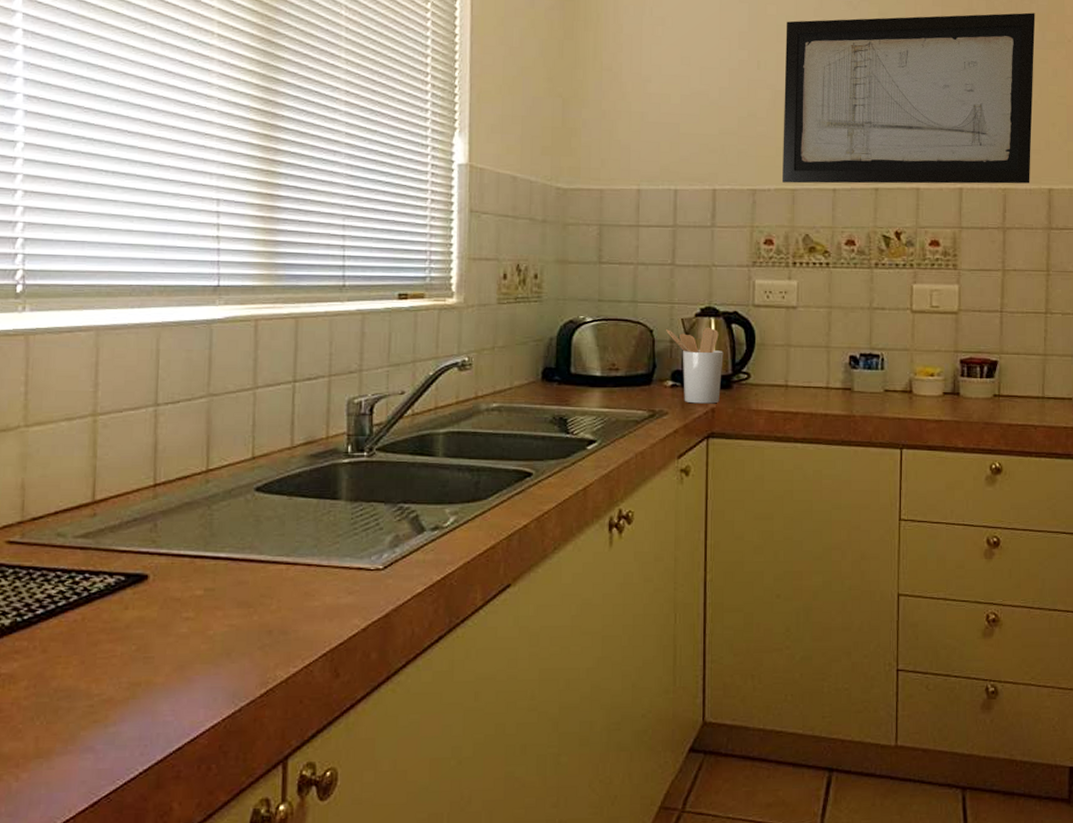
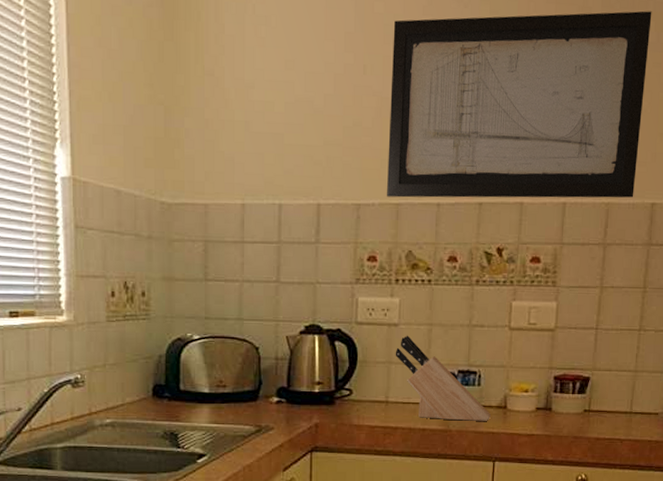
utensil holder: present [666,328,724,404] -> none [271,345,327,419]
knife block: none [794,318,896,406] -> present [395,335,491,421]

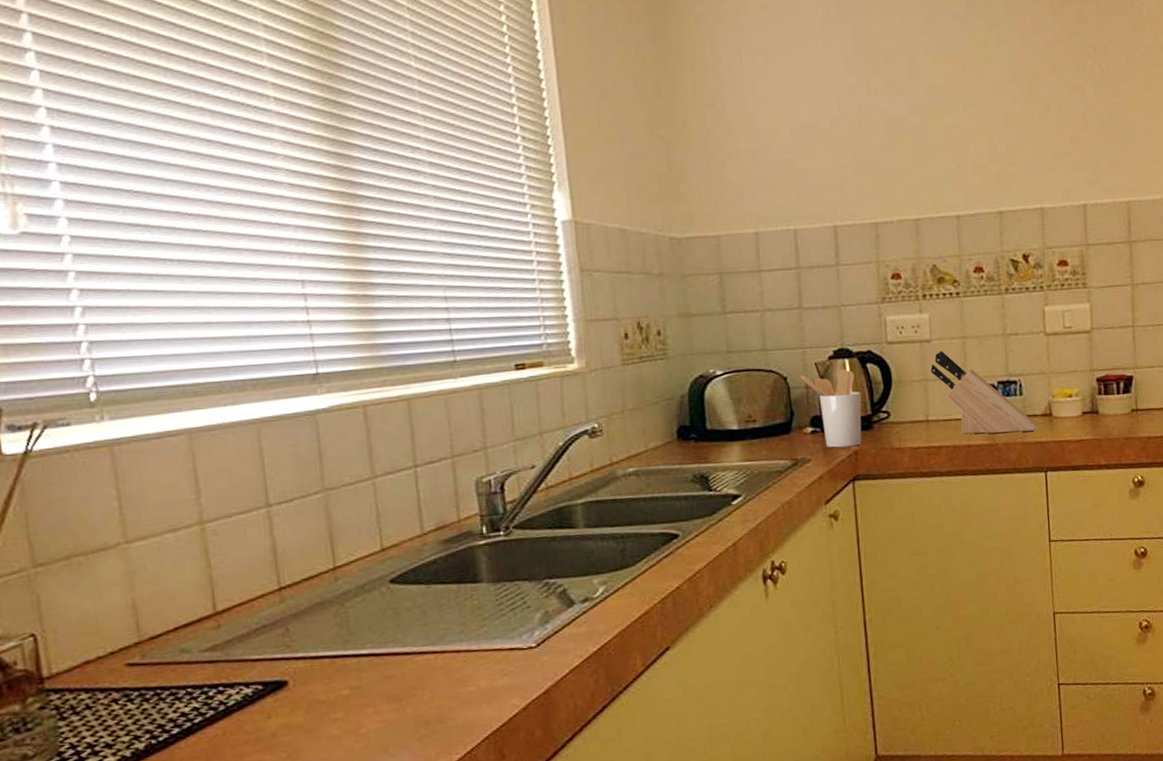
utensil holder: none [271,345,327,419] -> present [800,370,862,448]
wall art: present [386,11,652,198] -> none [893,15,1153,213]

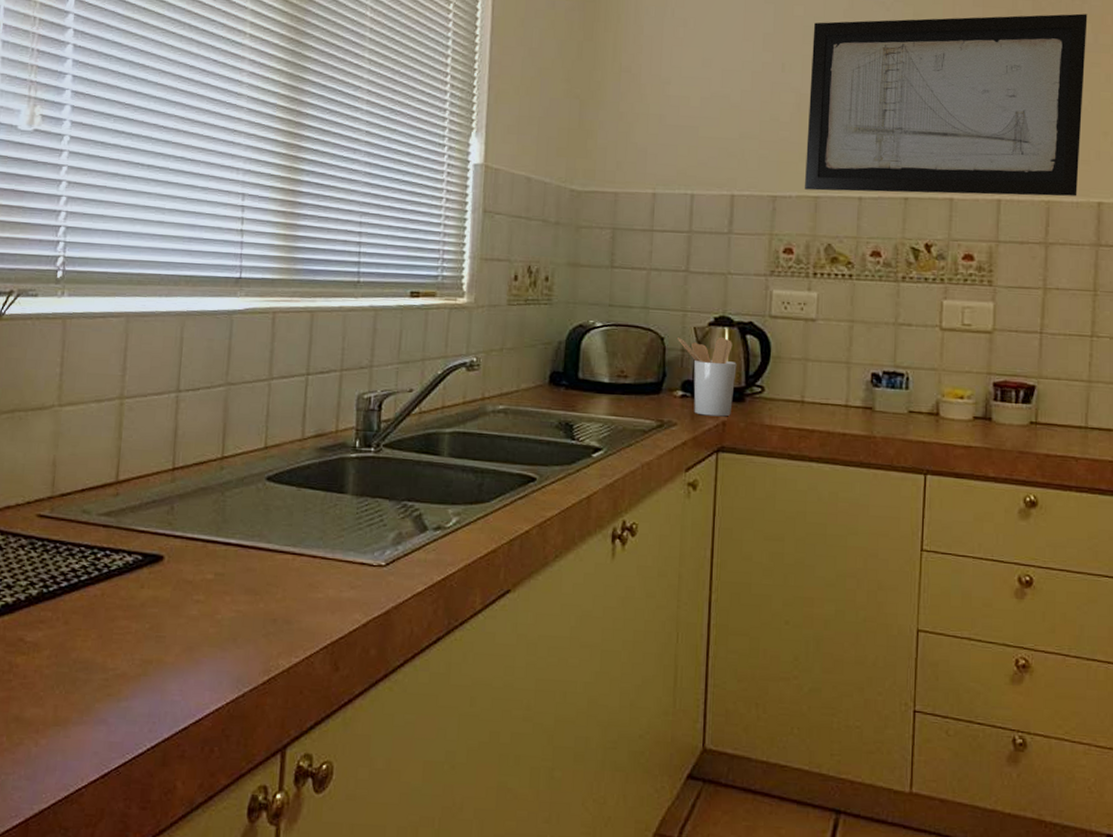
wall art: none [893,15,1153,213] -> present [804,13,1088,197]
knife block: present [930,350,1037,434] -> none [812,331,921,429]

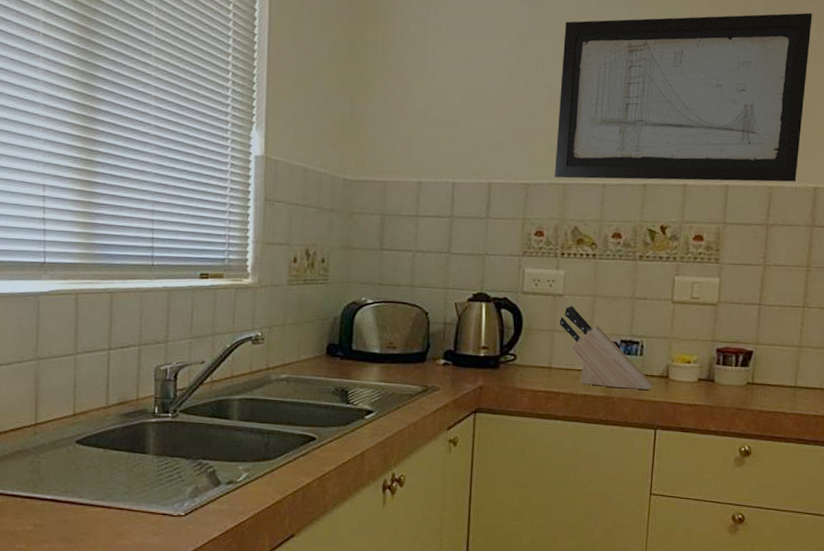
utensil holder: present [678,338,737,417] -> none [440,312,493,382]
knife block: none [812,331,921,429] -> present [559,305,653,390]

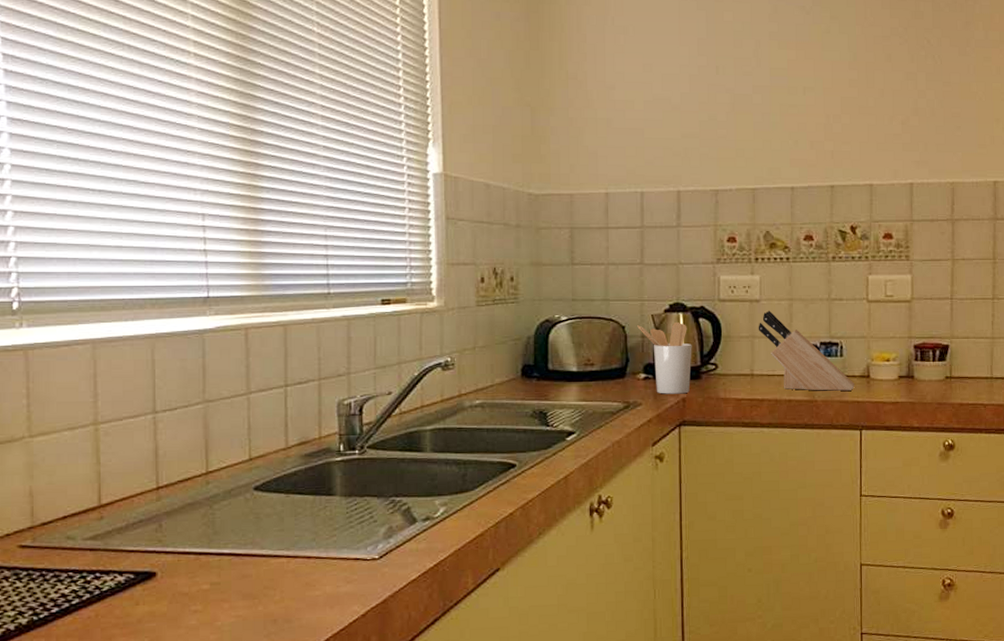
utensil holder: none [440,312,493,382] -> present [637,323,692,394]
wall art: present [554,12,813,182] -> none [742,13,979,183]

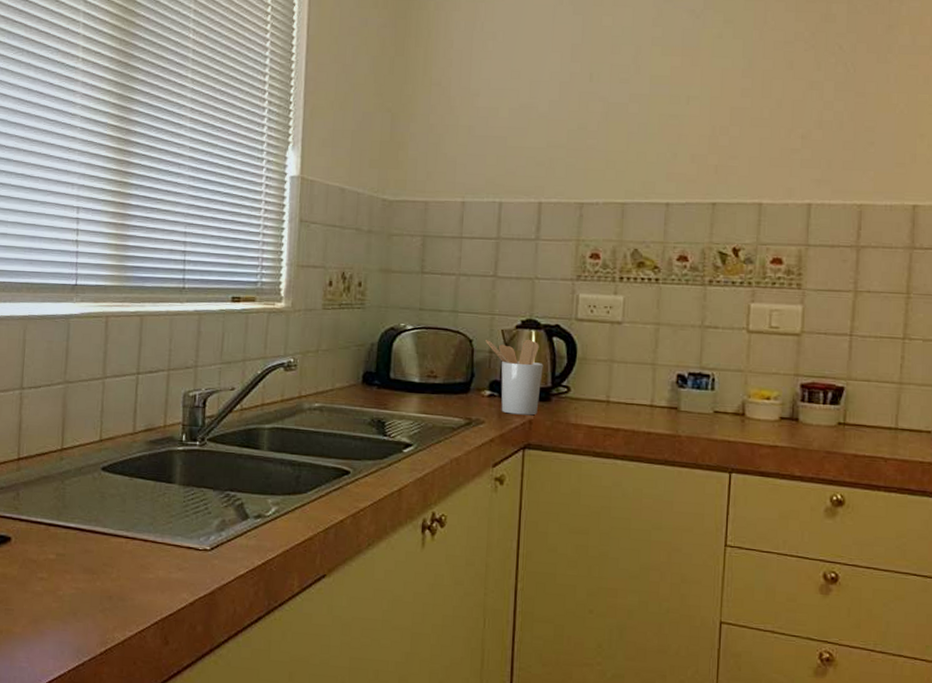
knife block: present [758,310,855,391] -> none [618,334,726,428]

